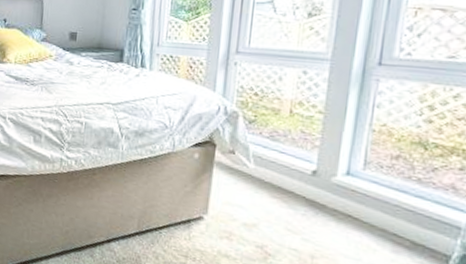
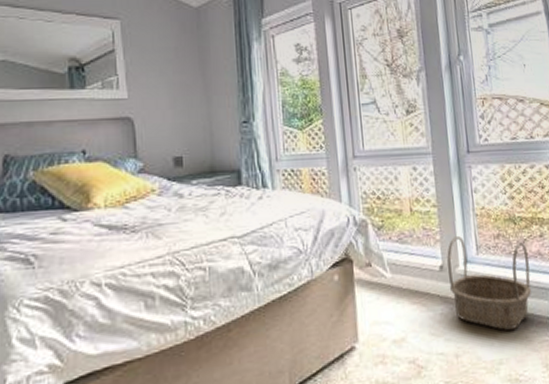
basket: none [319,147,436,254] -> present [447,236,532,330]

